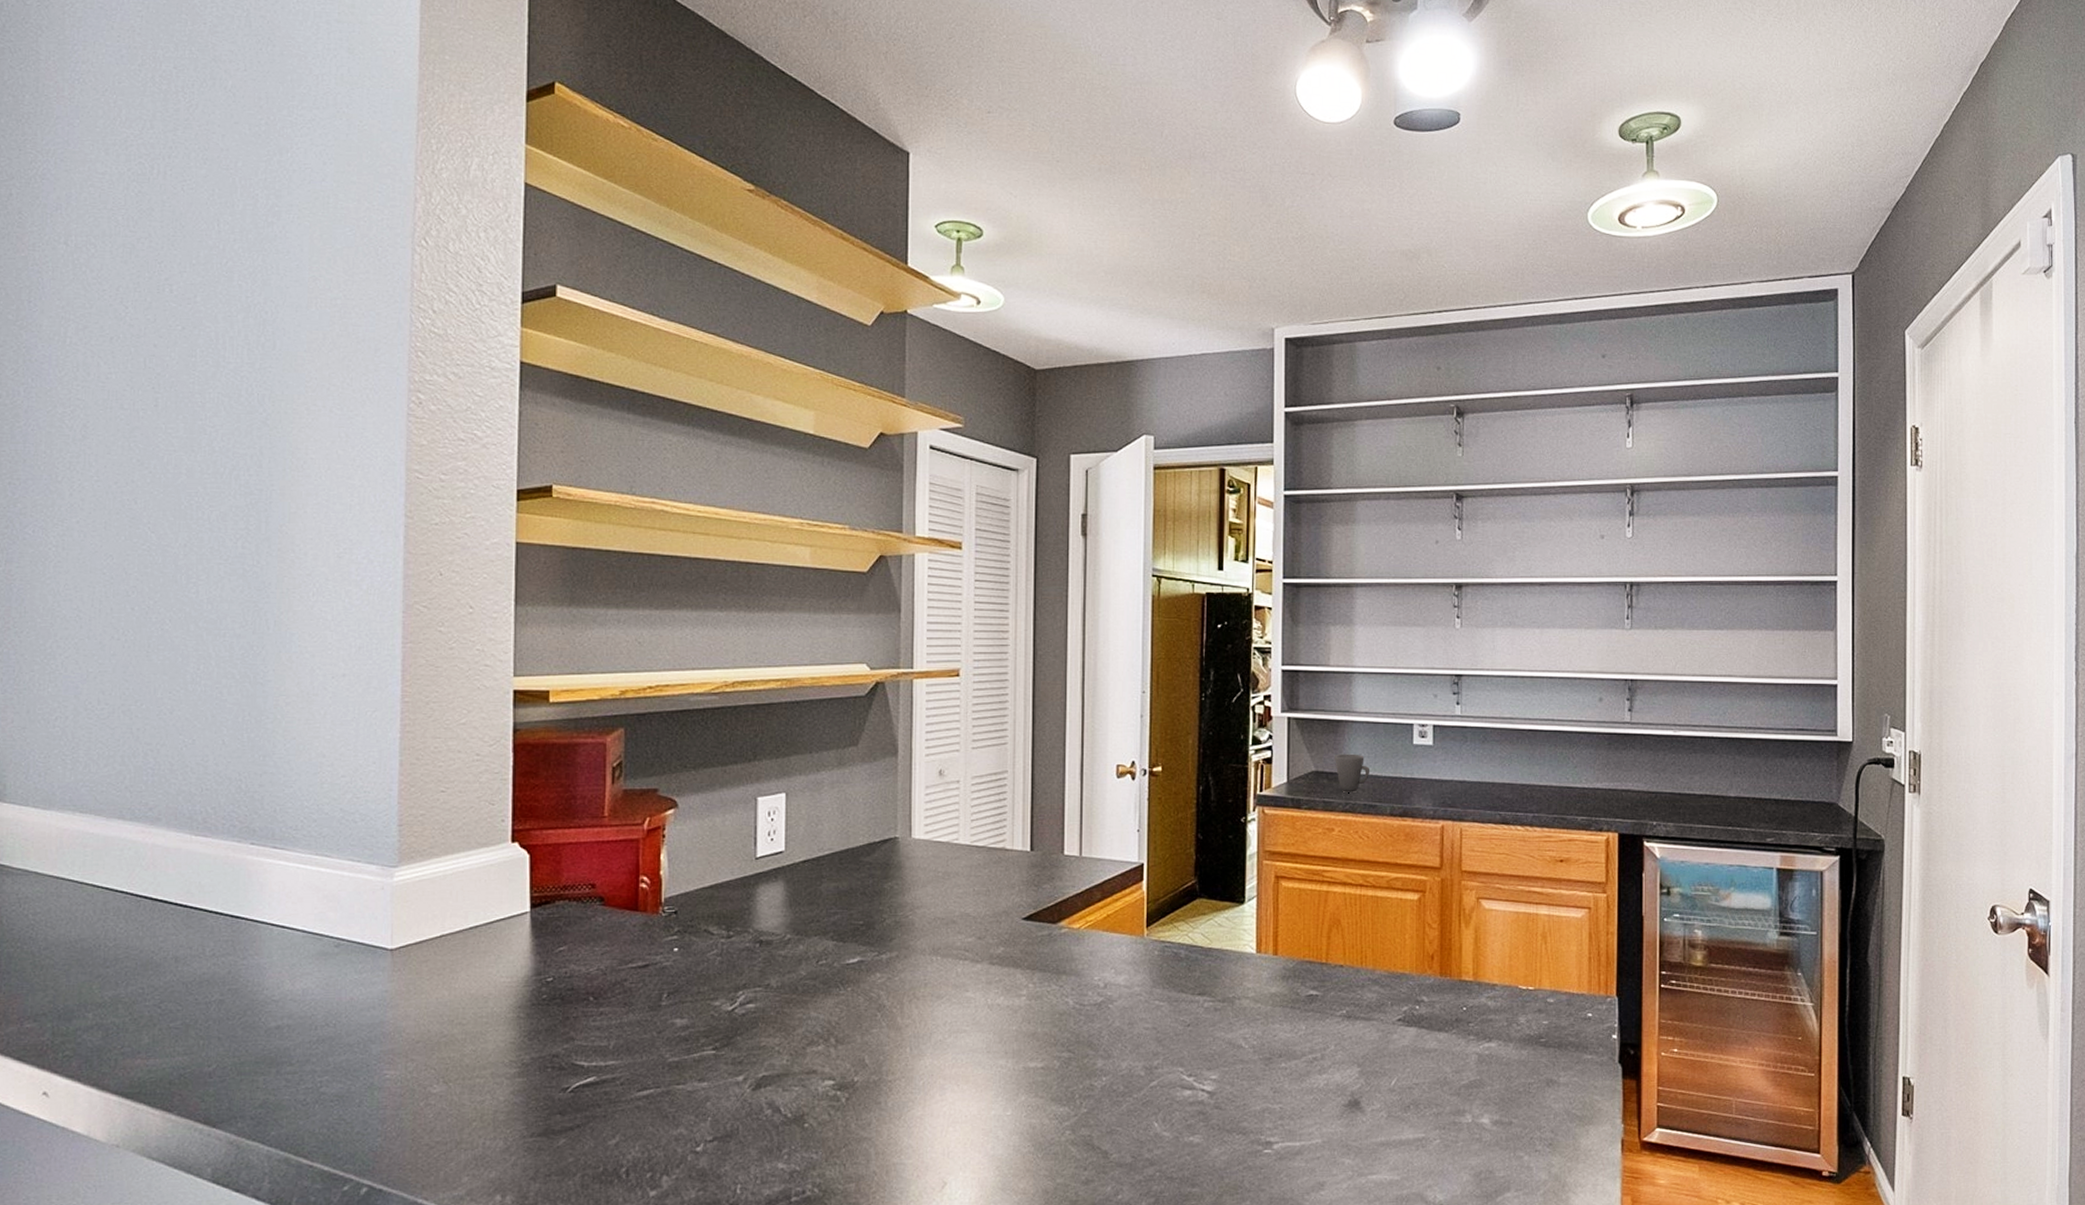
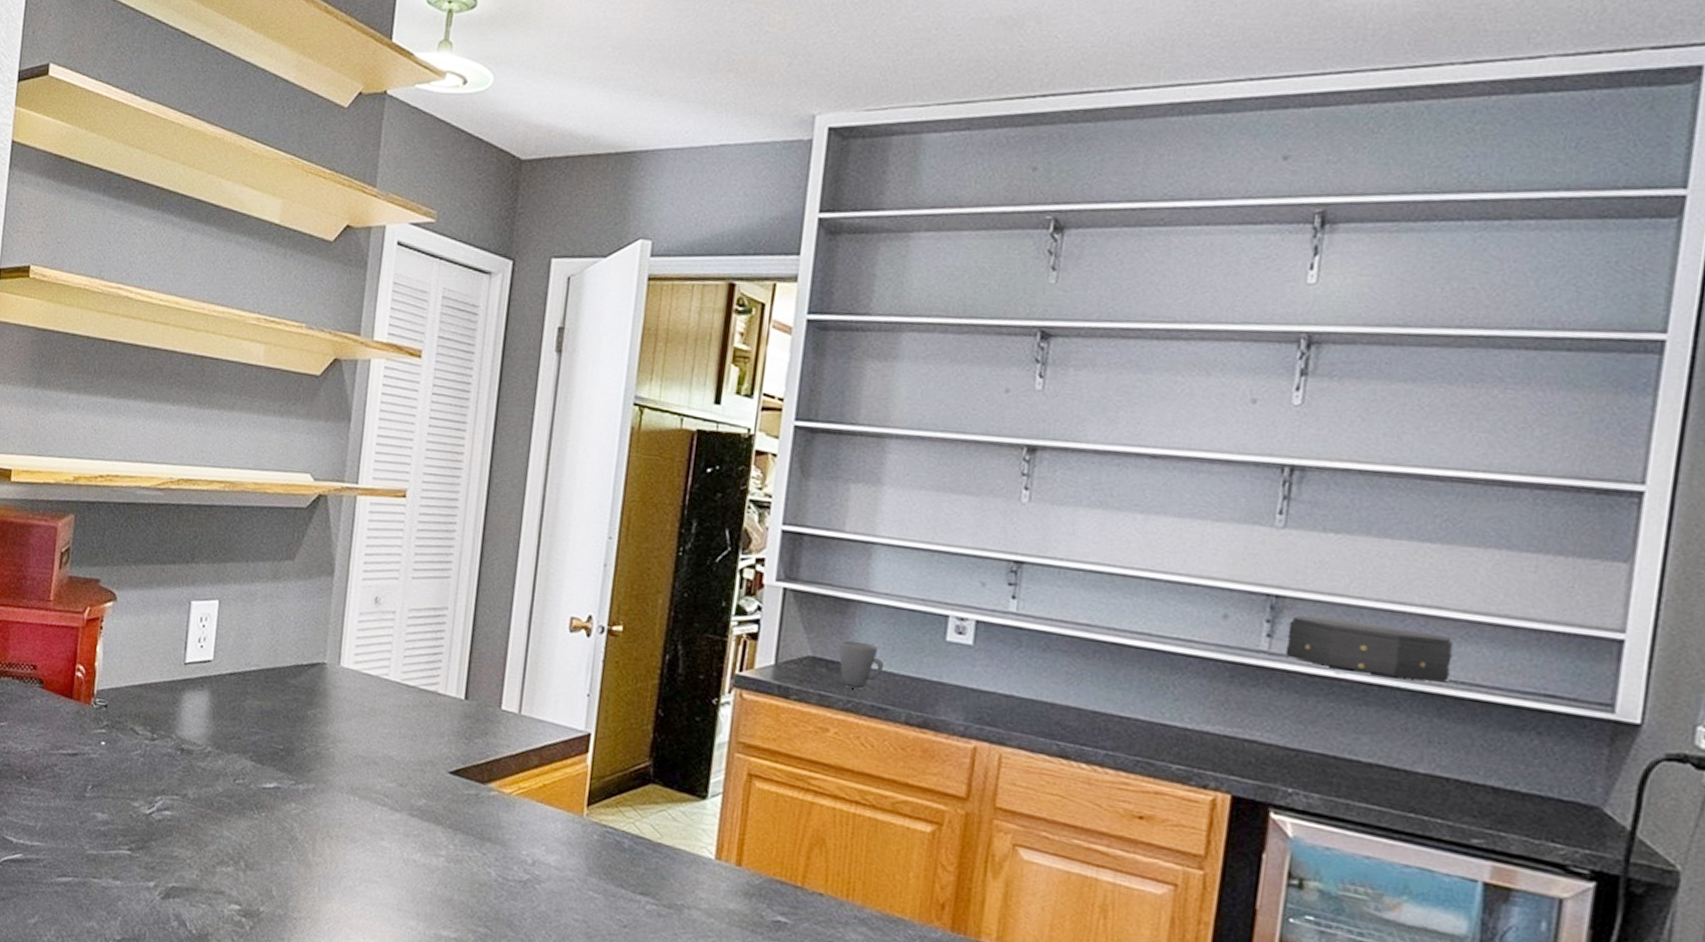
decorative box: none [1641,692,1742,730] -> present [1285,615,1454,683]

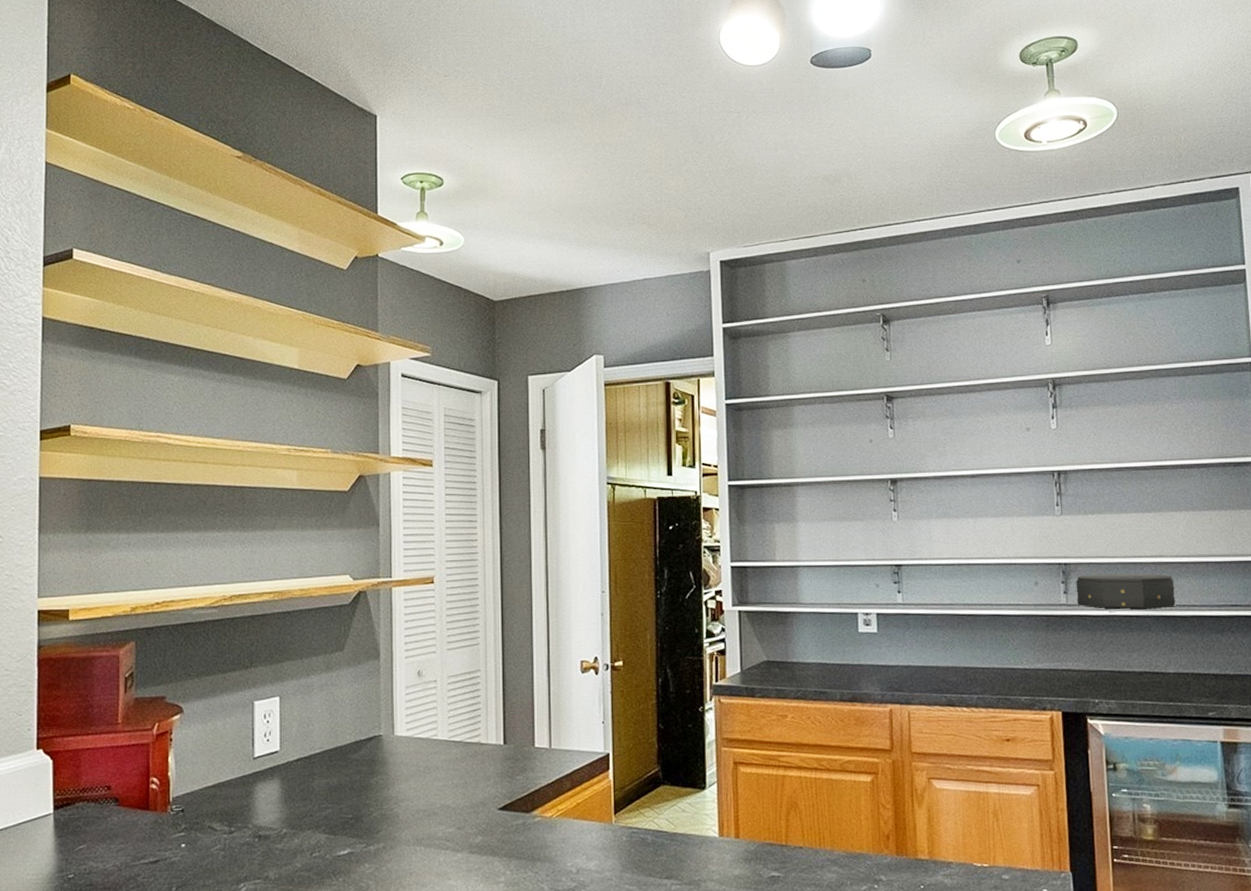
mug: present [838,640,883,689] -> none [785,643,818,680]

